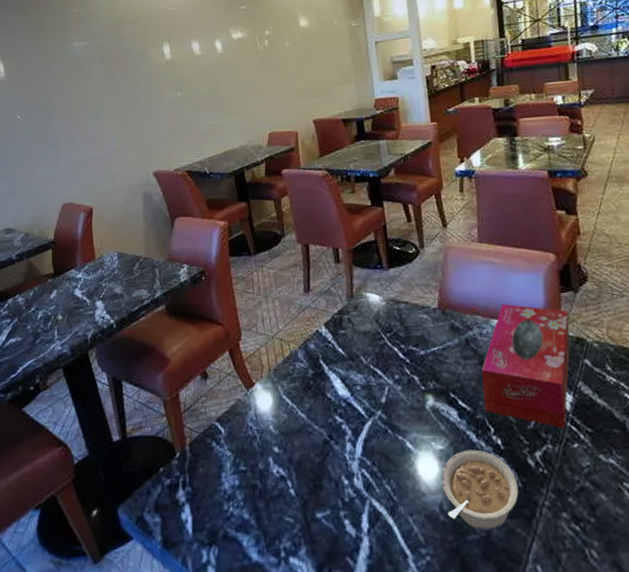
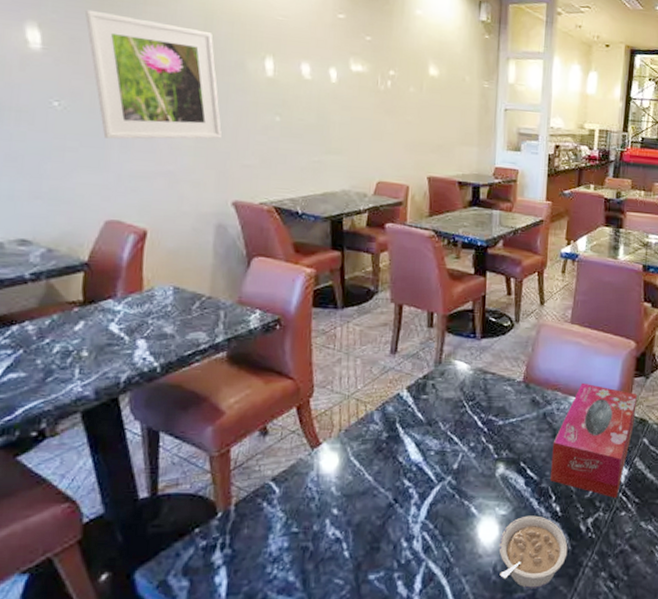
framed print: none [31,34,138,137] -> present [85,9,222,139]

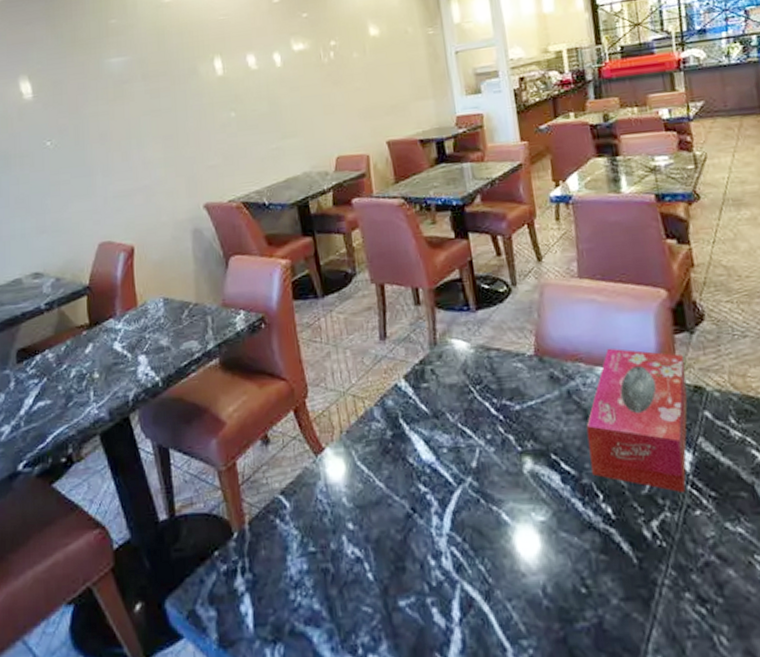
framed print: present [85,9,222,139] -> none [63,47,186,166]
legume: present [499,515,568,589] -> none [543,520,634,617]

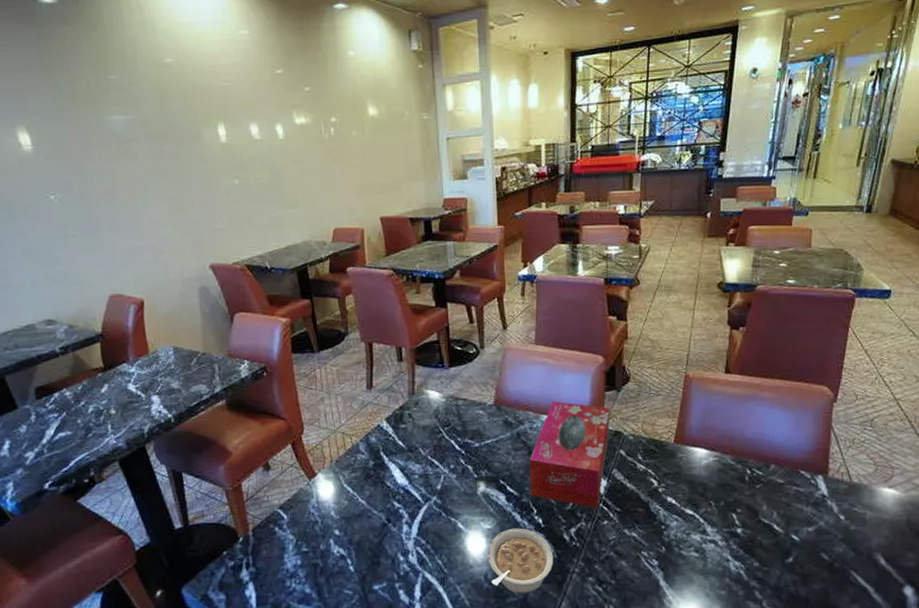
legume: none [543,520,634,617] -> present [487,528,554,594]

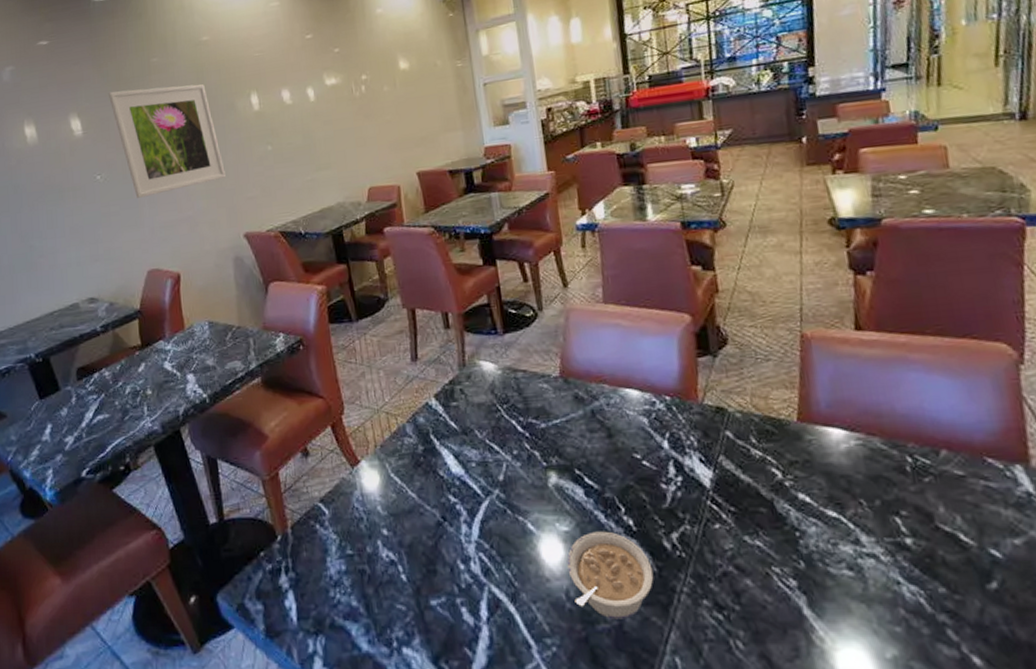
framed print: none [61,106,191,222] -> present [109,84,226,198]
tissue box: present [529,401,611,508] -> none [609,370,710,507]

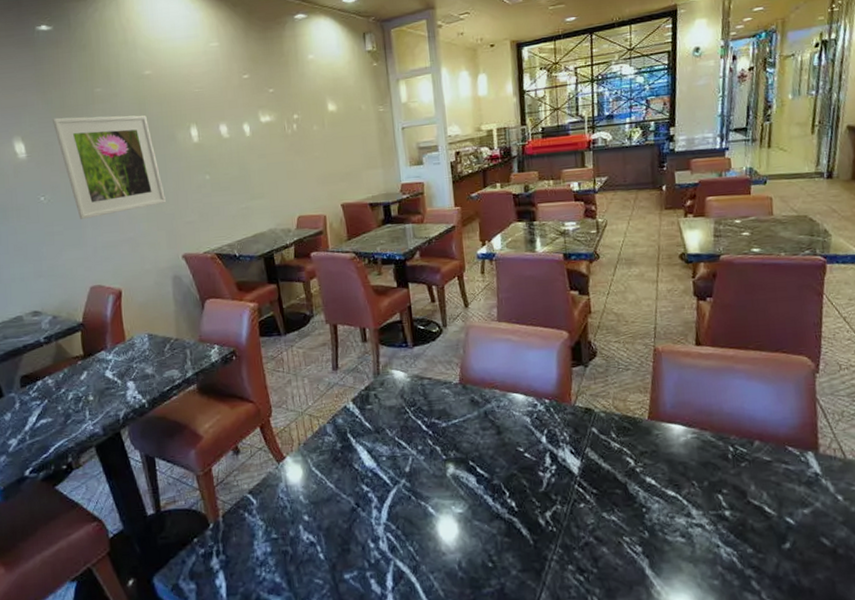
legume: present [566,531,654,620] -> none [460,512,530,584]

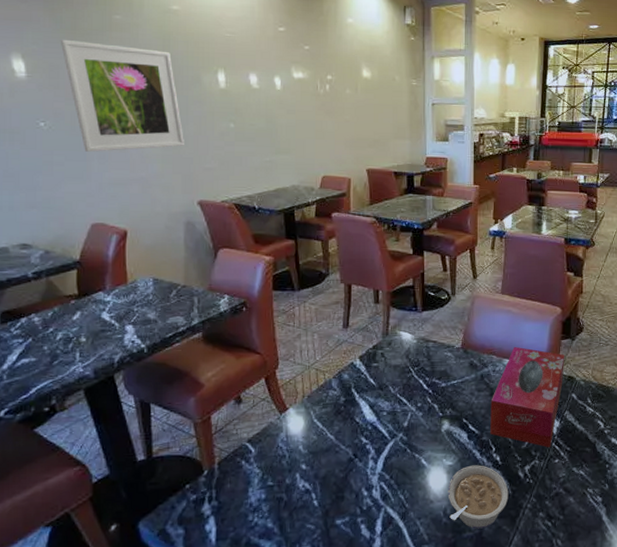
legume: none [460,512,530,584] -> present [447,465,509,529]
tissue box: none [498,378,580,490] -> present [490,346,565,447]

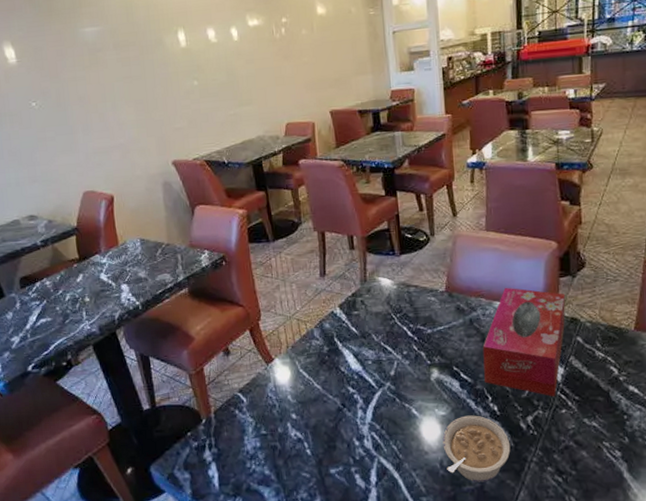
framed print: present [61,39,184,152] -> none [41,19,155,125]

